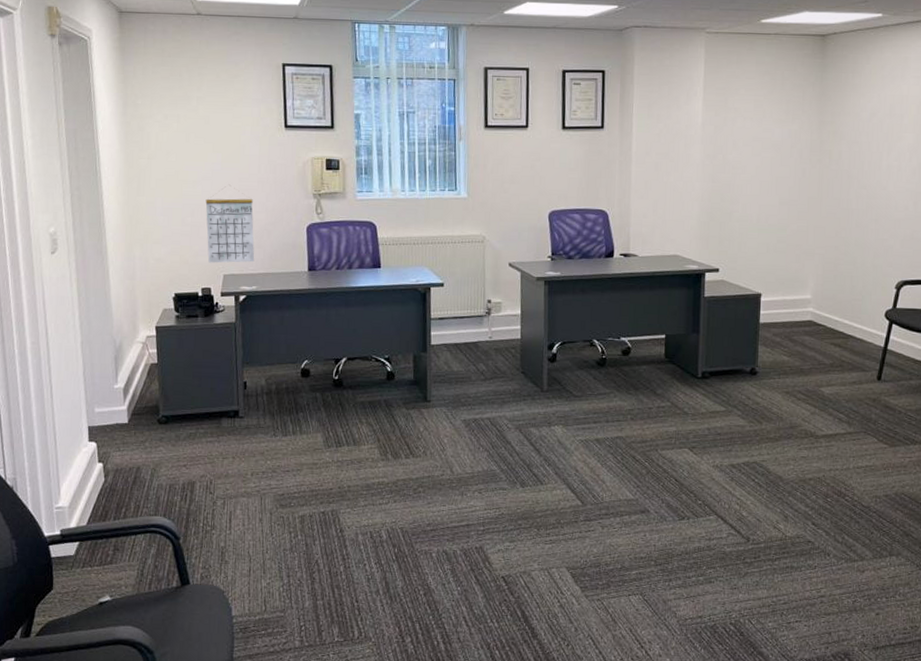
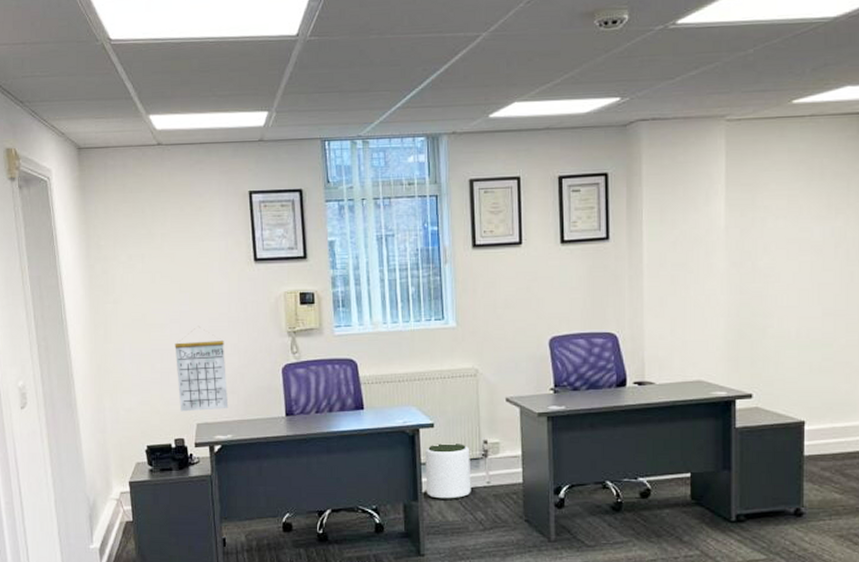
plant pot: none [434,301,475,352] -> present [425,443,471,499]

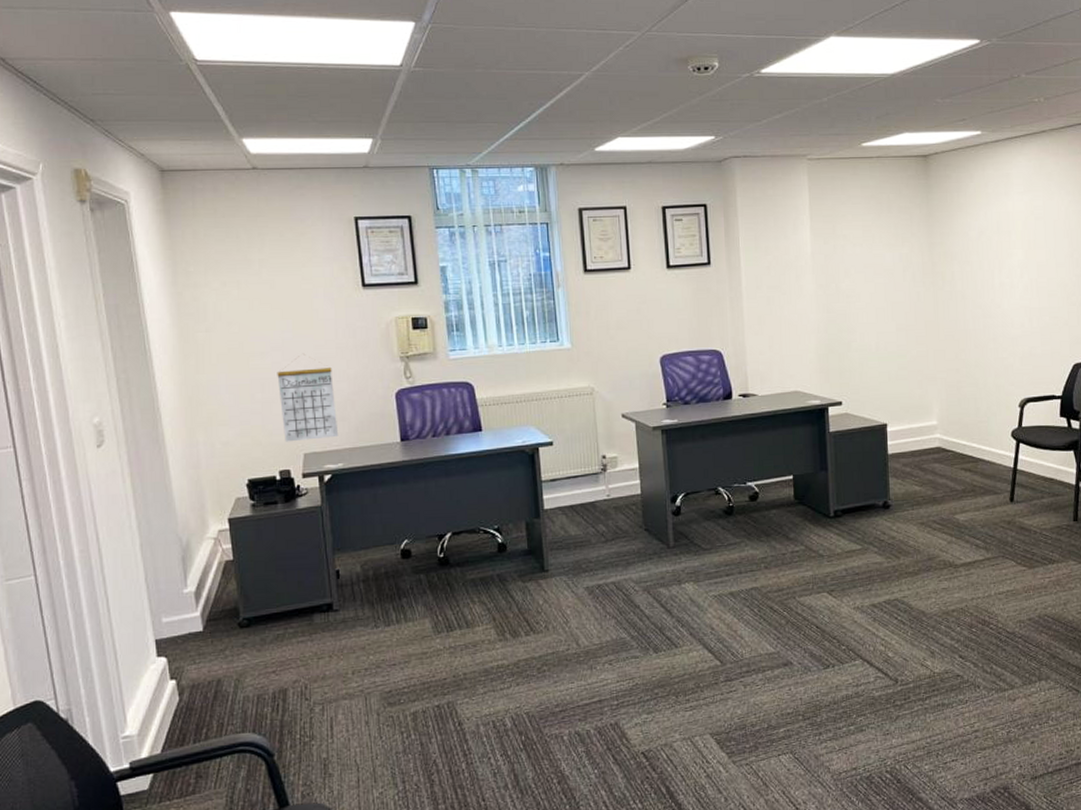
plant pot: present [425,443,471,499] -> none [546,460,592,515]

